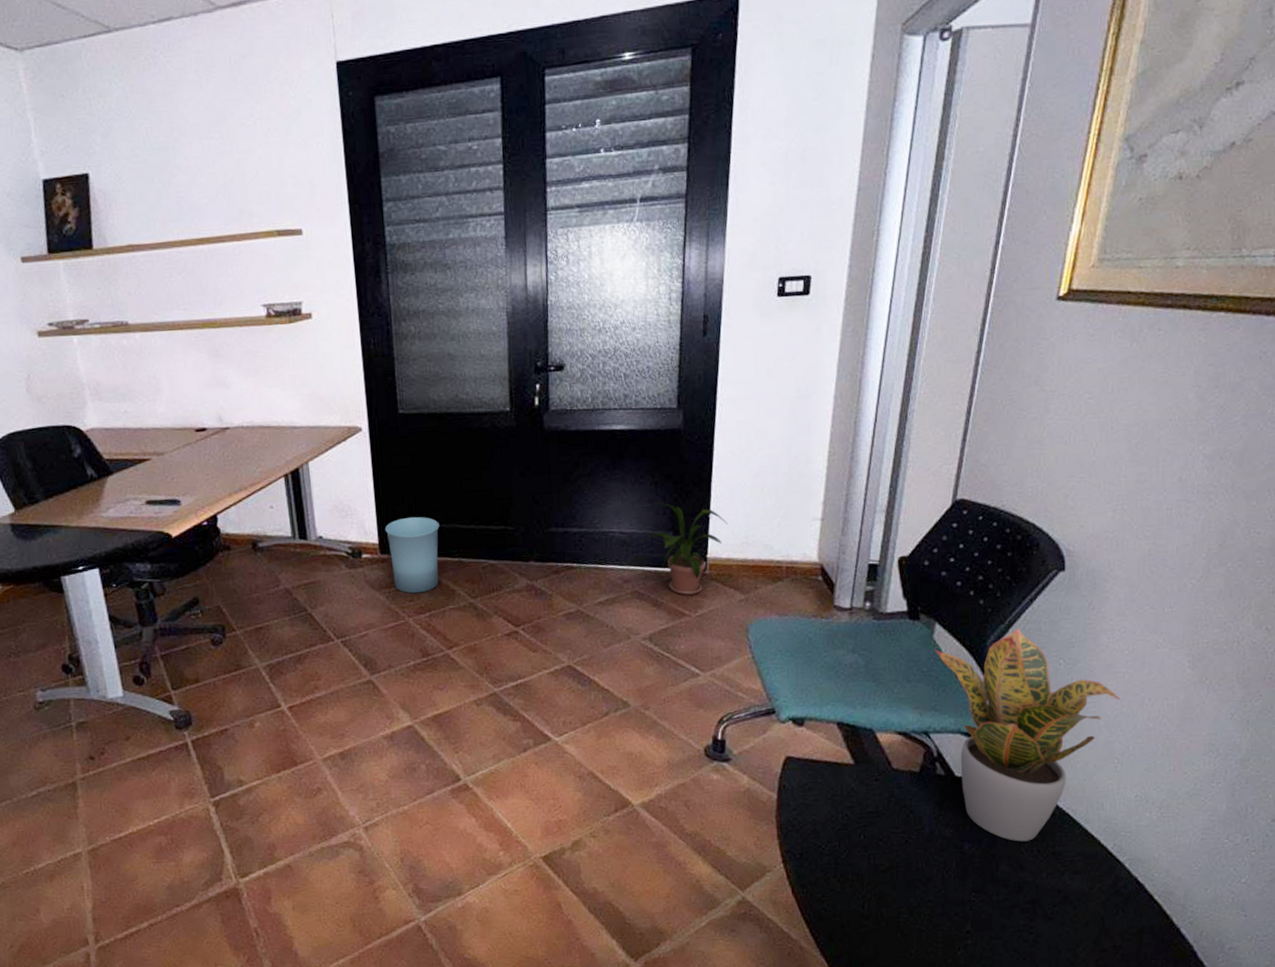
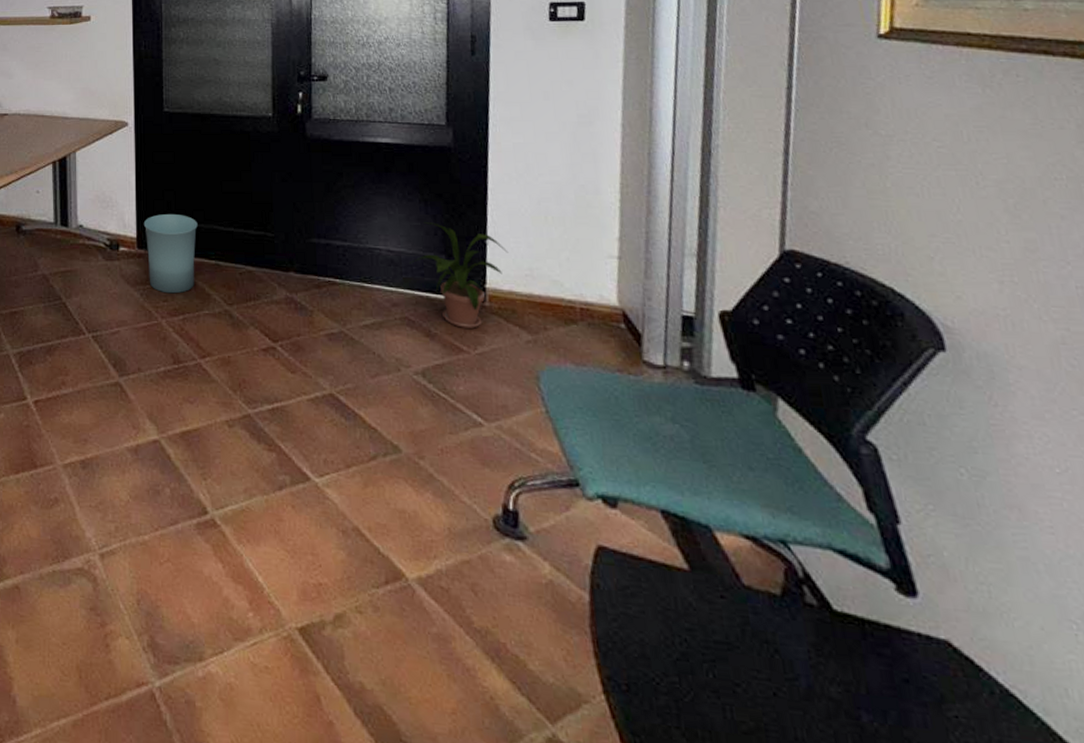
potted plant: present [934,628,1122,842] -> none [780,418,1065,727]

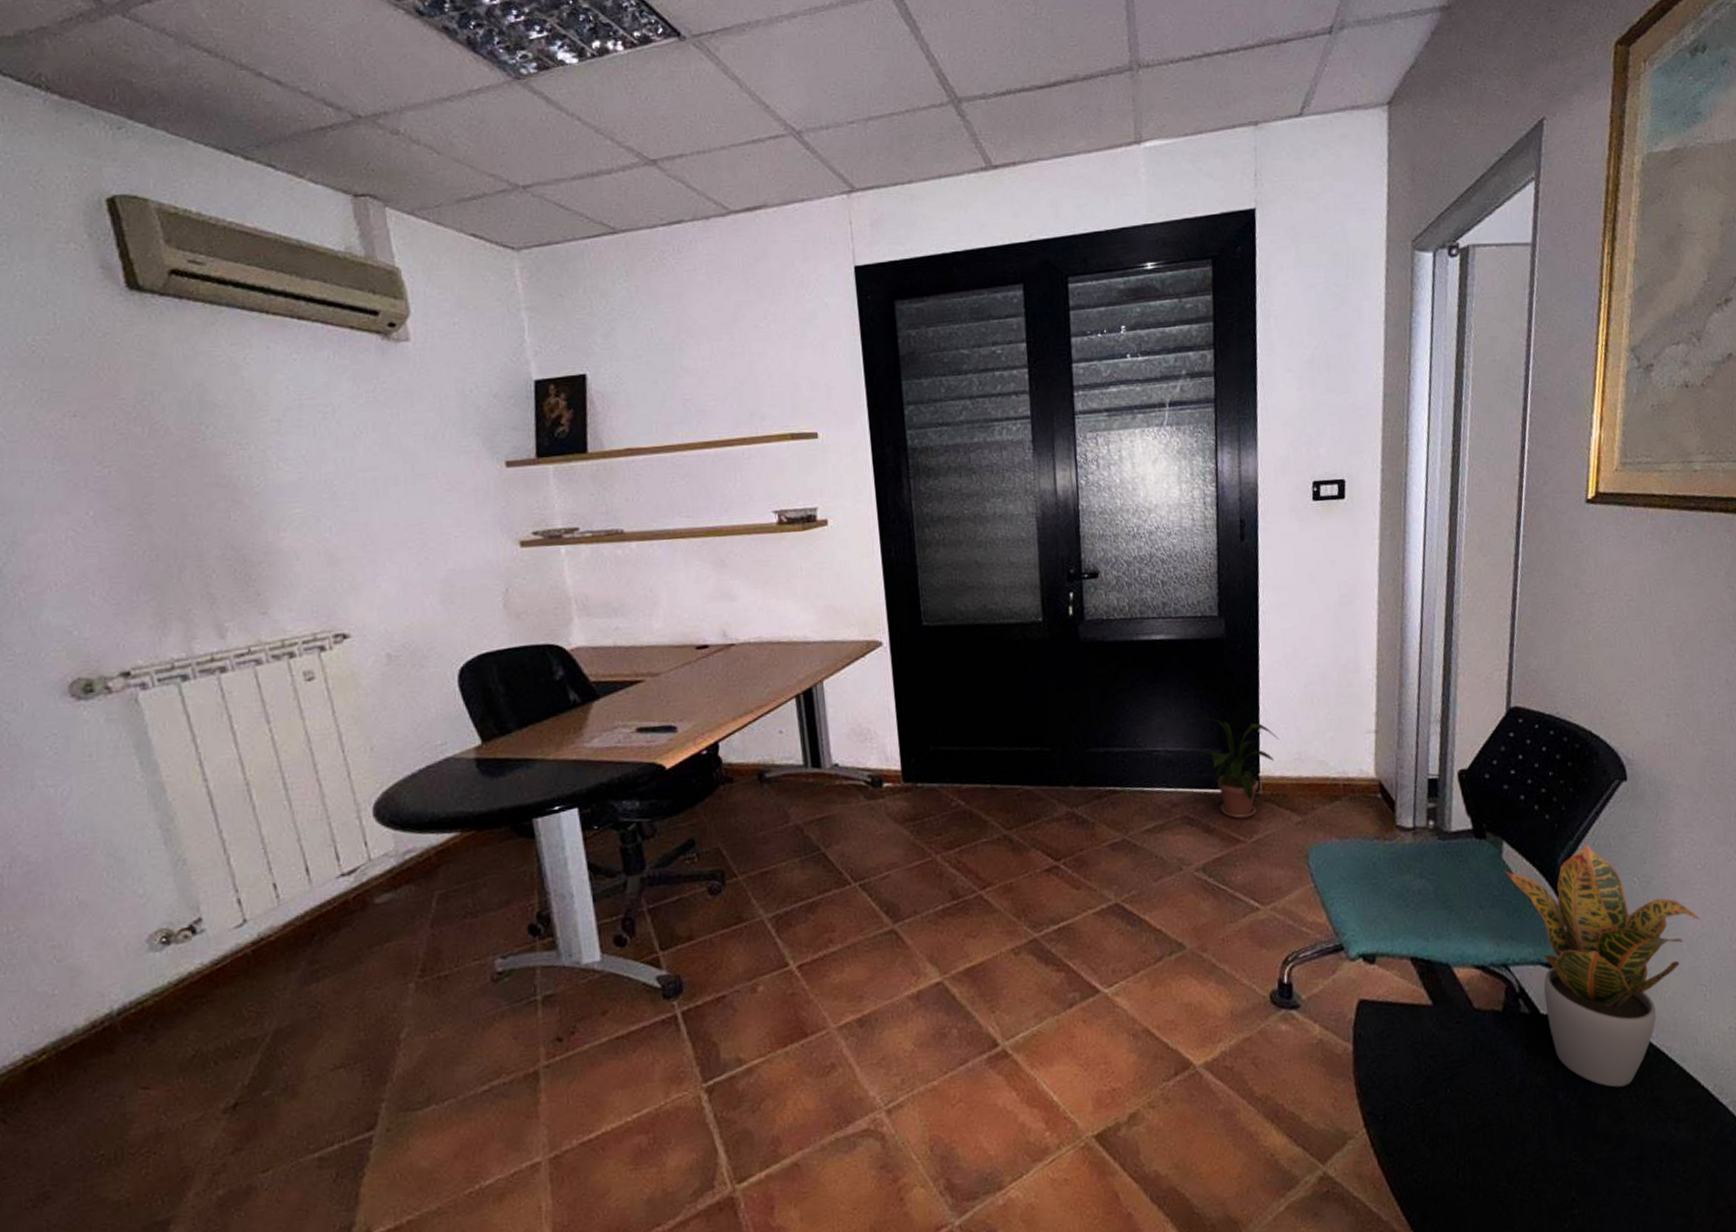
waste bin: present [143,213,198,294] -> none [908,739,969,827]
potted plant: none [780,418,1065,727] -> present [1504,844,1701,1088]

